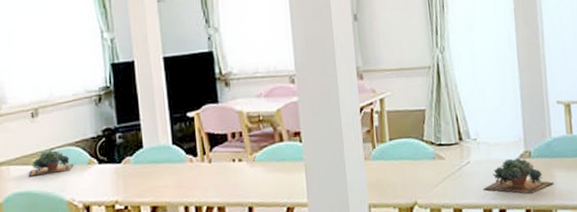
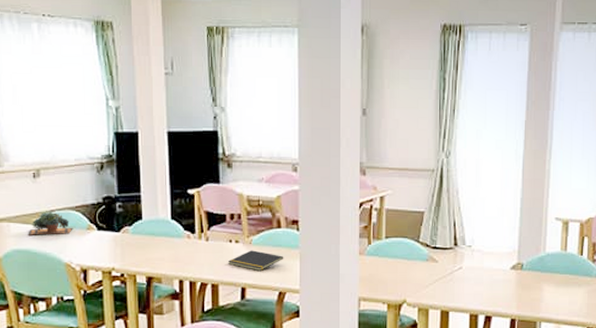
notepad: none [233,167,289,189] -> present [228,250,284,272]
succulent plant: present [482,157,554,195] -> none [471,268,541,305]

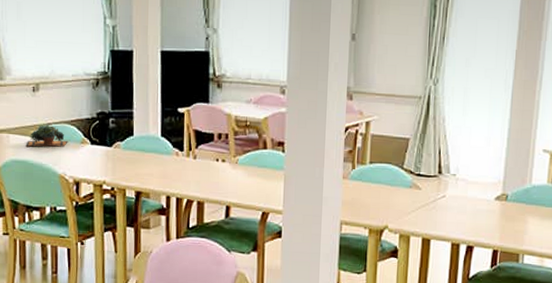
notepad: present [228,250,284,272] -> none [214,169,269,191]

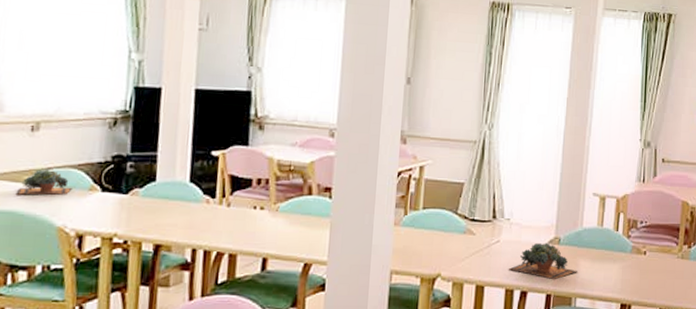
succulent plant: none [454,199,525,236] -> present [508,243,577,280]

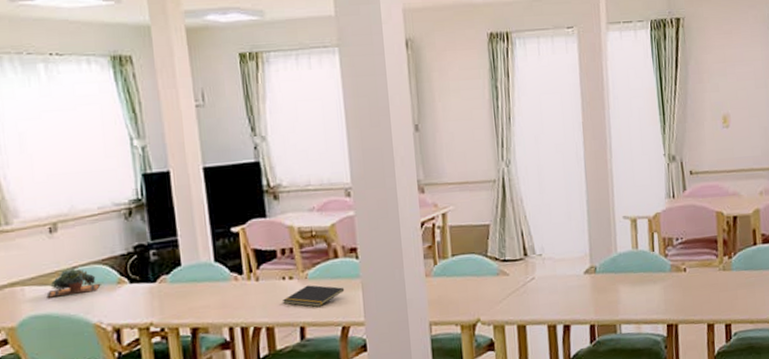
notepad: none [250,218,313,241] -> present [283,285,345,308]
succulent plant: present [508,243,577,280] -> none [547,273,618,310]

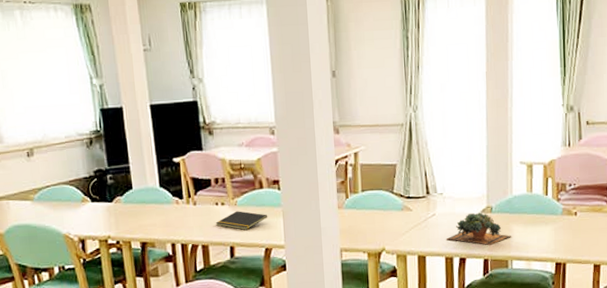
succulent plant: present [46,268,101,298] -> none [26,187,69,211]
succulent plant: none [547,273,618,310] -> present [446,212,511,246]

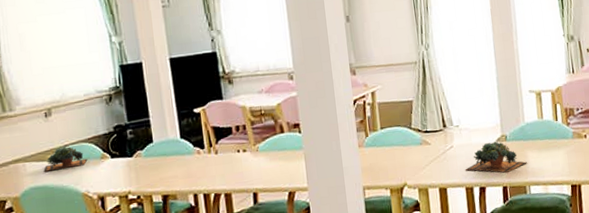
succulent plant: none [26,187,69,211] -> present [44,146,88,172]
notepad: present [216,211,268,231] -> none [238,156,290,176]

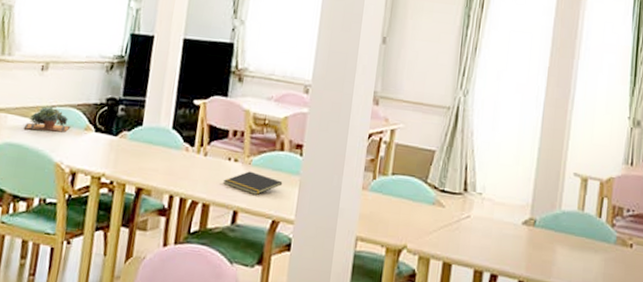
notepad: none [238,156,290,176] -> present [223,171,283,196]
succulent plant: present [465,141,527,173] -> none [478,223,554,266]

